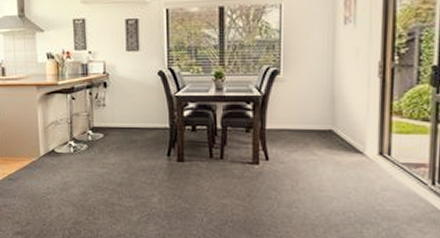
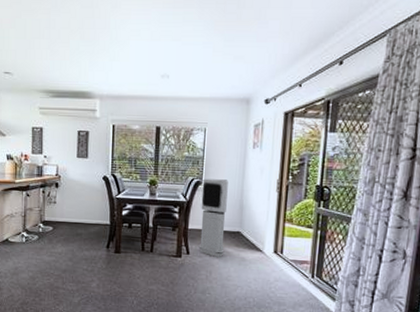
air purifier: none [280,66,314,162] -> present [198,179,228,257]

